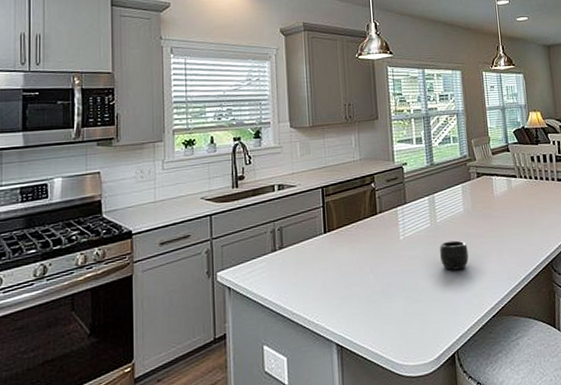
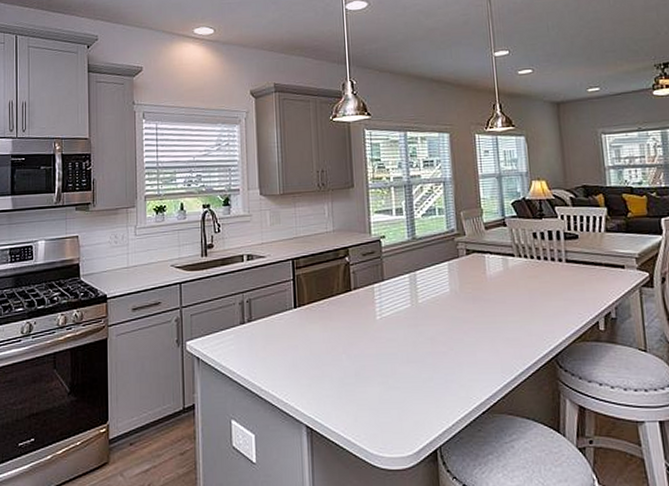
mug: present [440,240,469,270] -> none [421,324,455,357]

